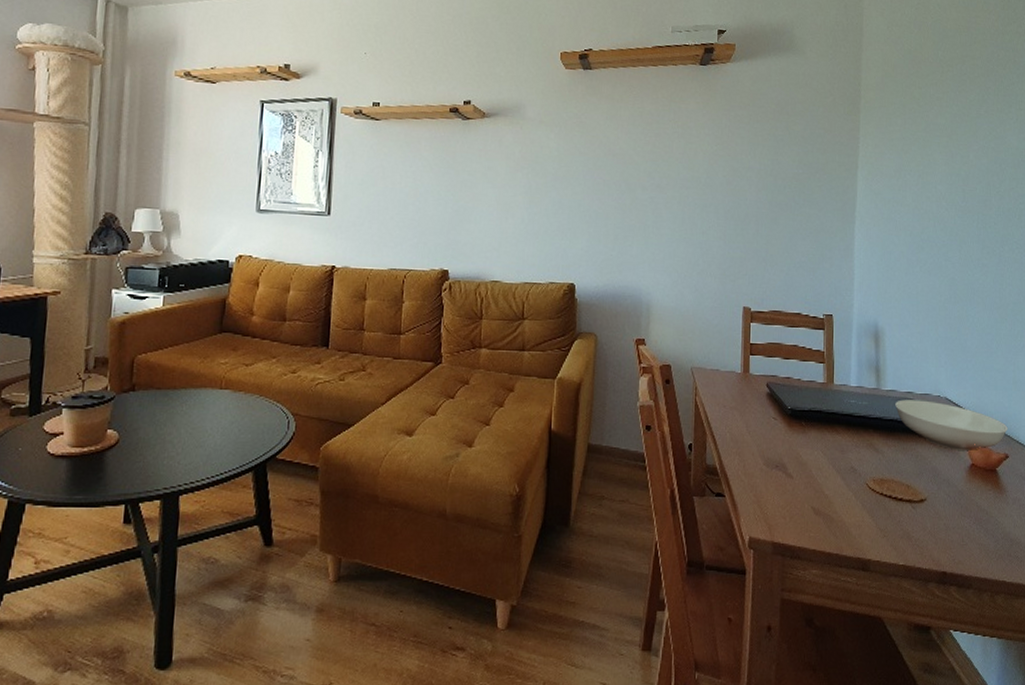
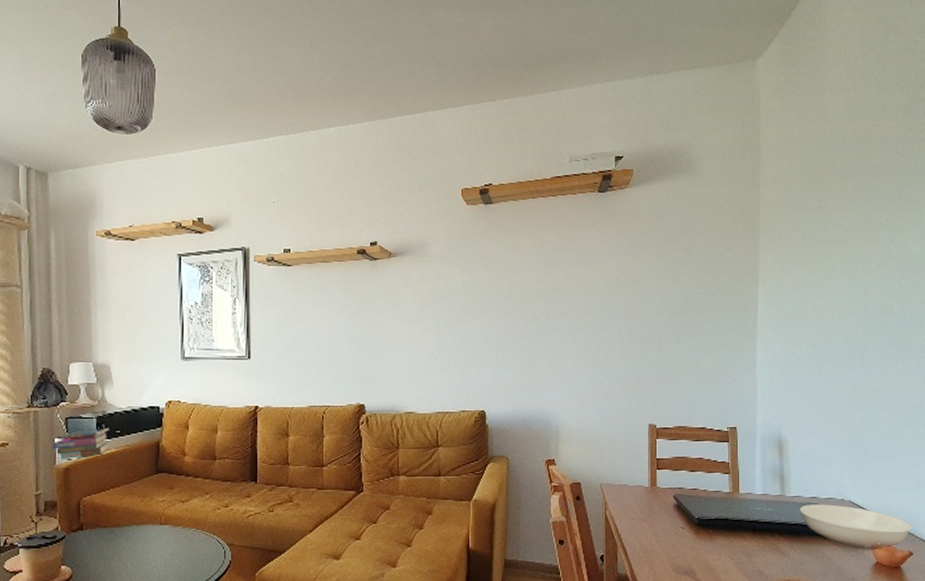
books: none [108,280,172,314] -> present [52,427,109,460]

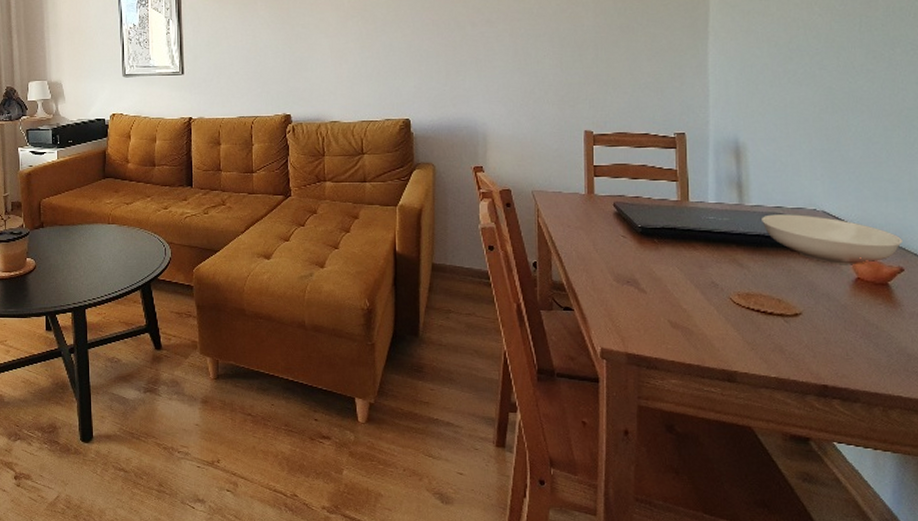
books: present [52,427,109,460] -> none [16,137,63,167]

